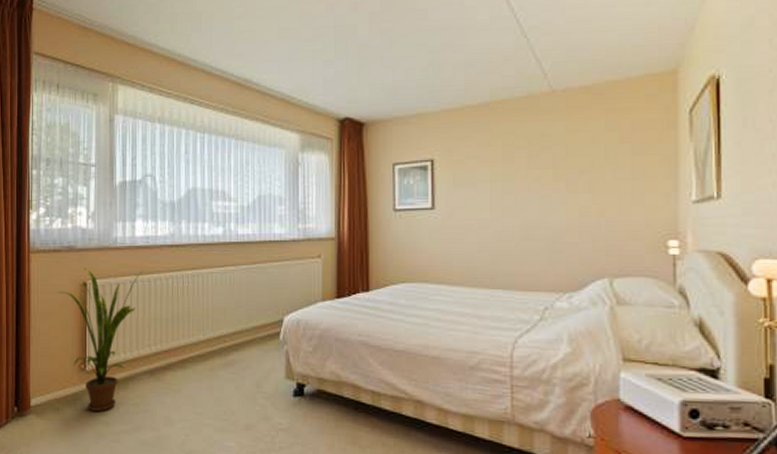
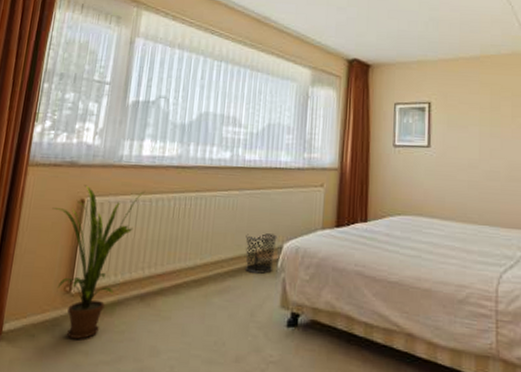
waste bin: none [245,307,277,347] -> present [245,233,277,274]

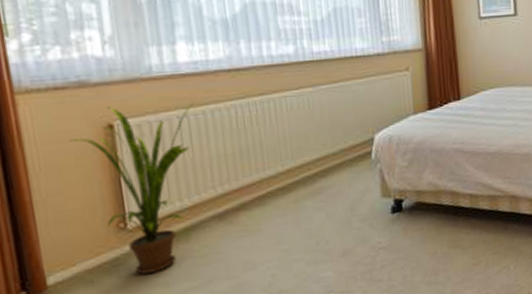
waste bin: present [245,233,277,274] -> none [330,127,367,170]

